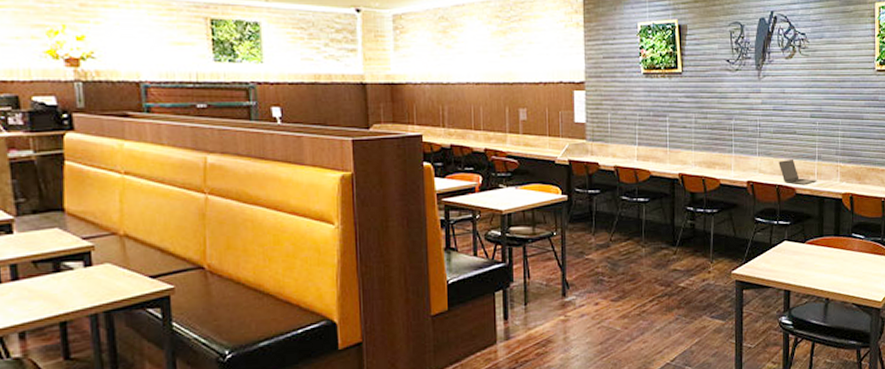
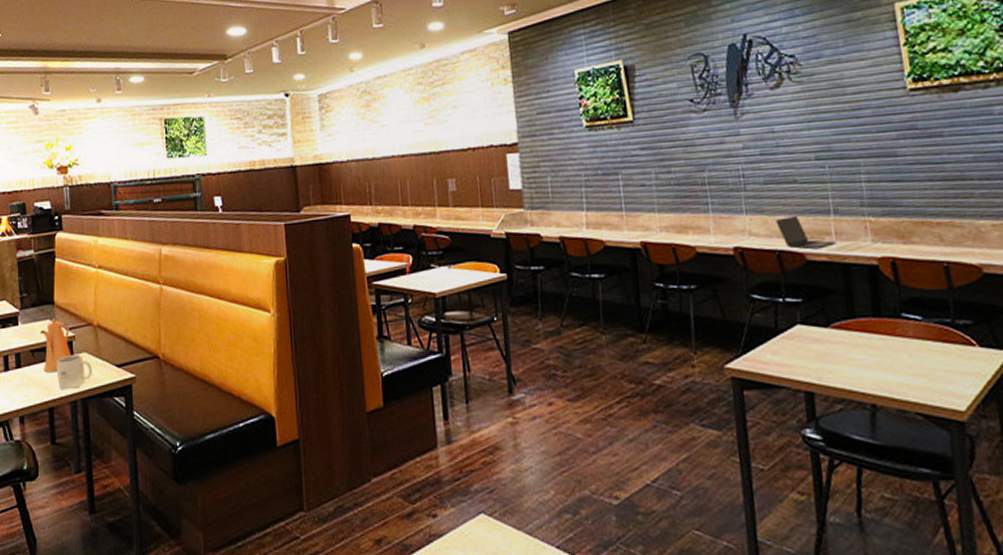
coffee pot: none [44,226,90,285] -> present [39,318,72,373]
mug: none [68,265,118,303] -> present [56,354,92,390]

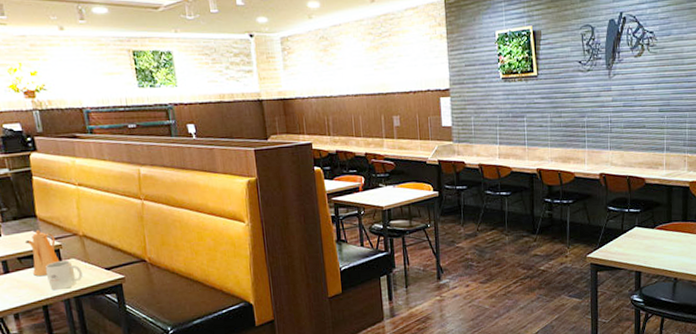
laptop: present [775,215,836,250] -> none [629,151,665,176]

